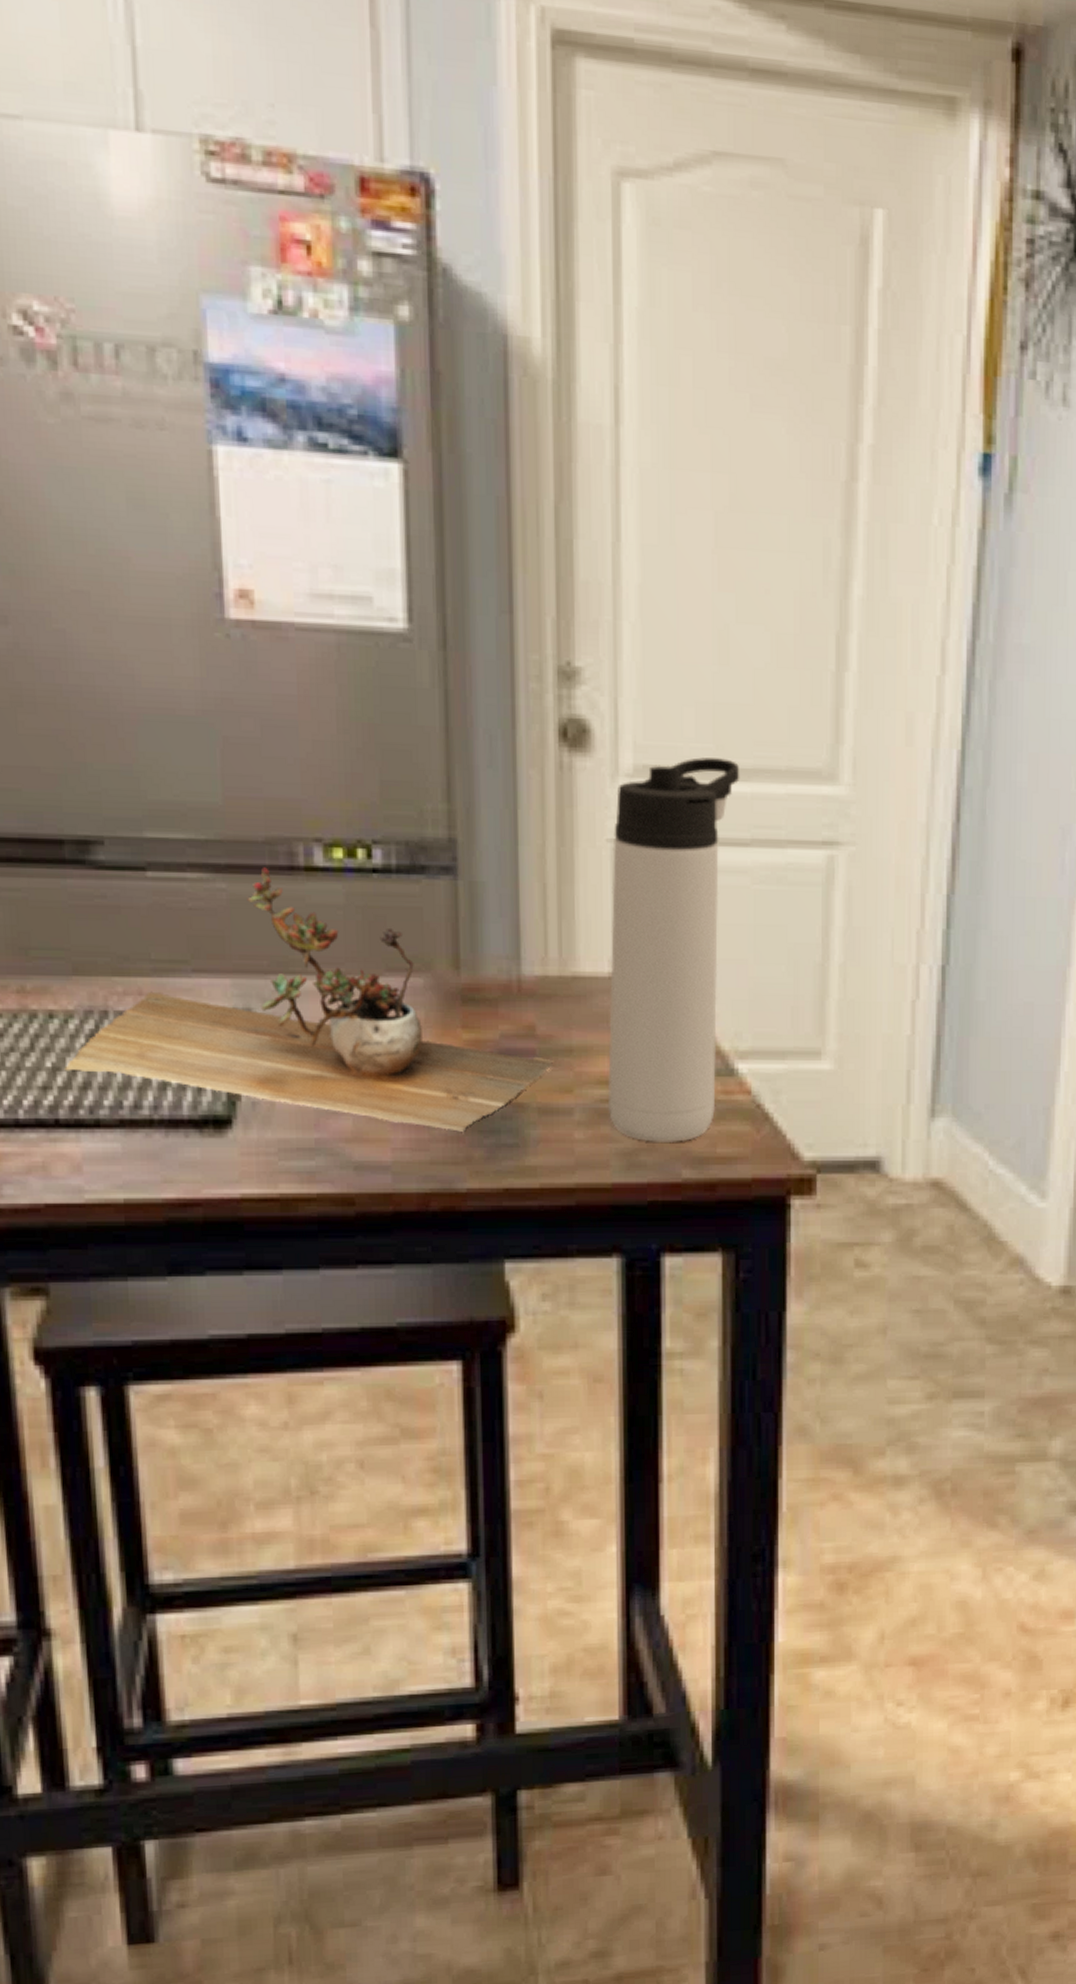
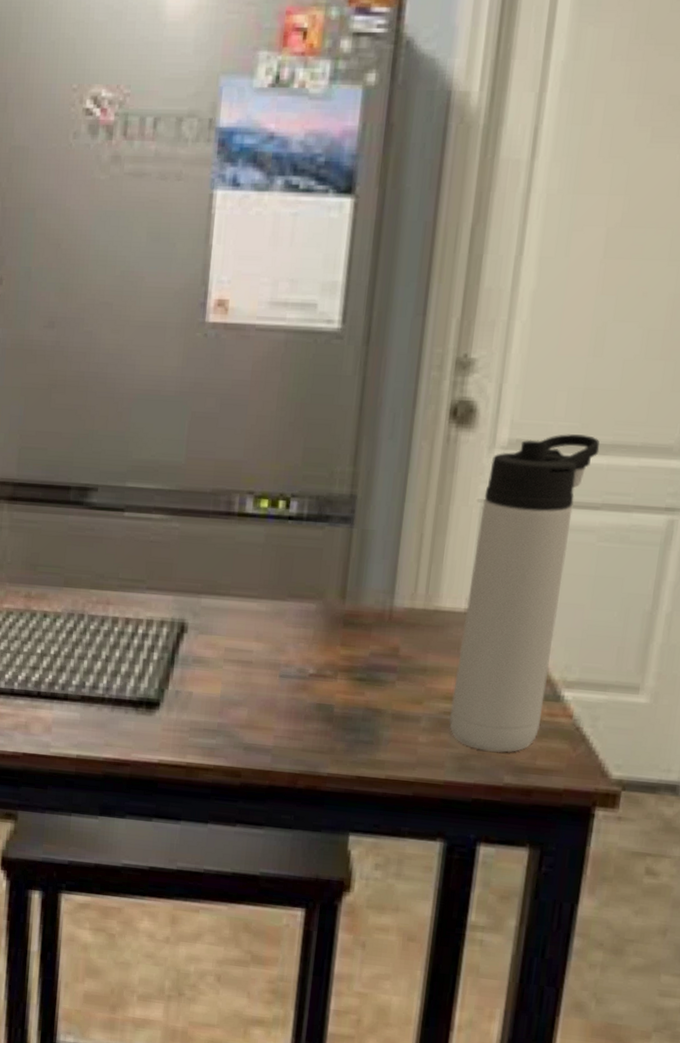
succulent plant: present [65,867,556,1132] -> none [49,512,412,728]

